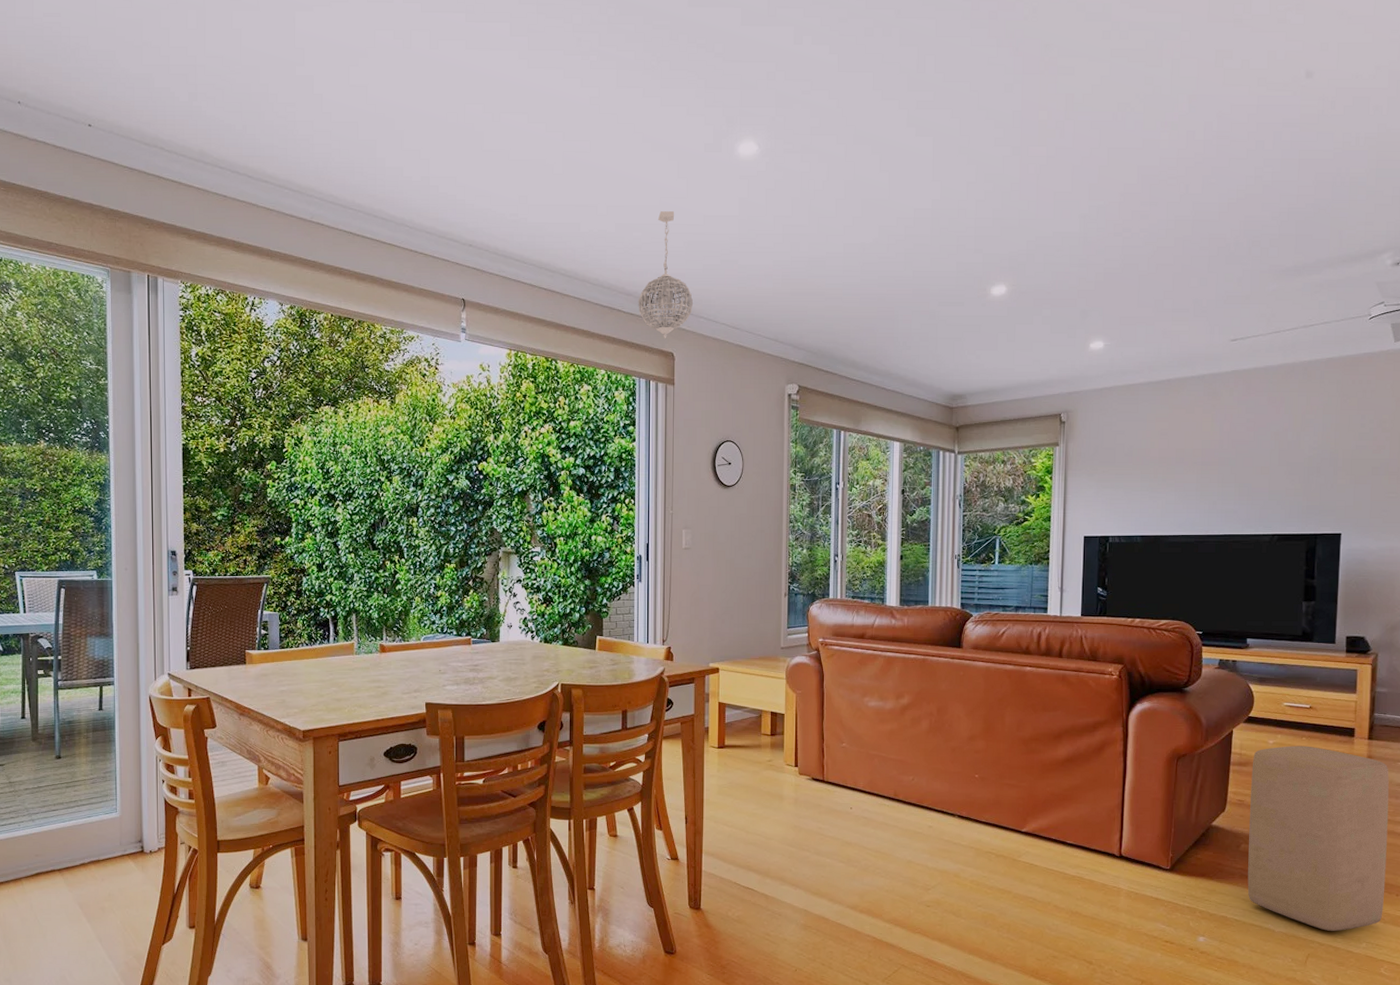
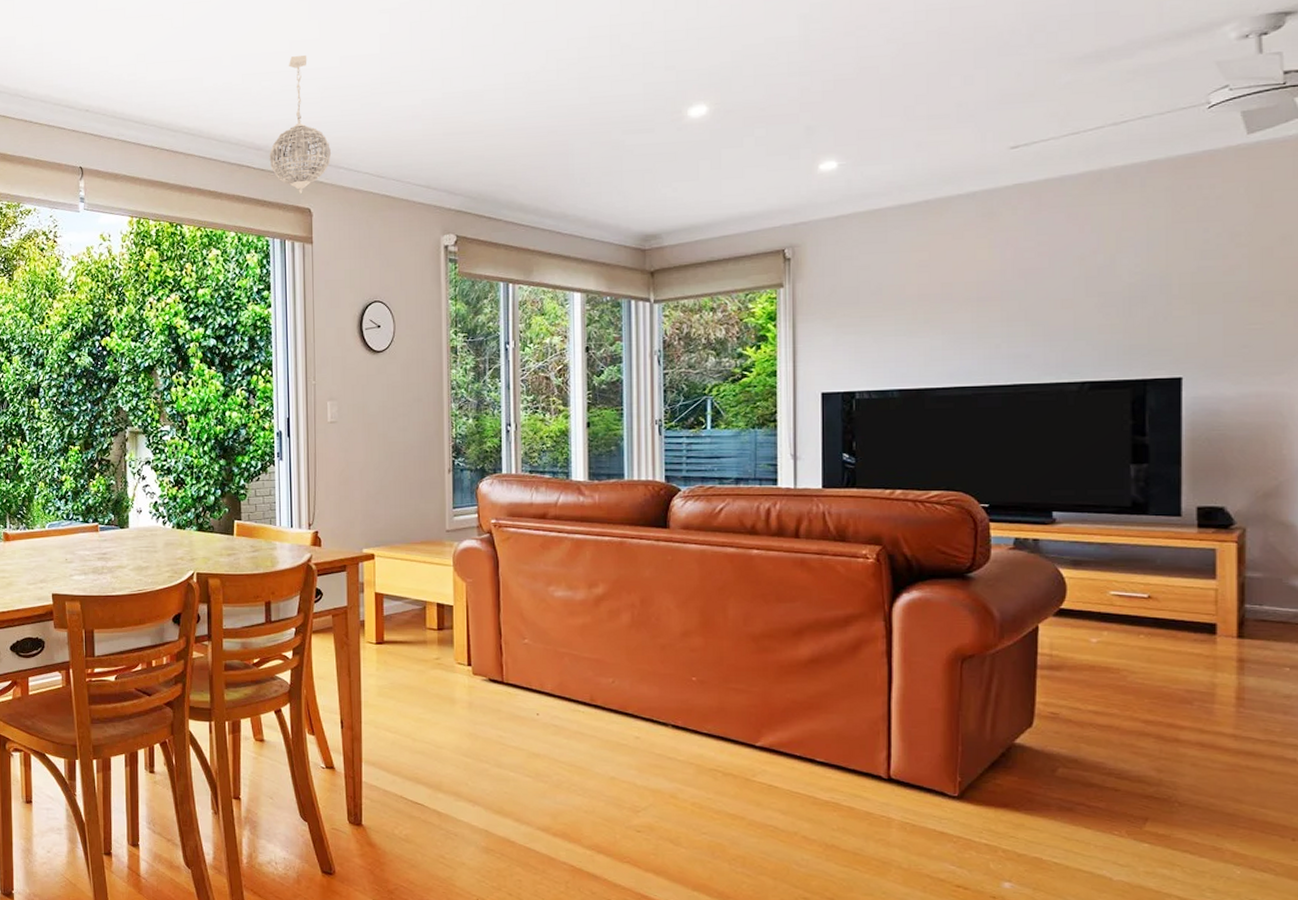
ottoman: present [1247,746,1389,931] -> none [1068,645,1275,883]

